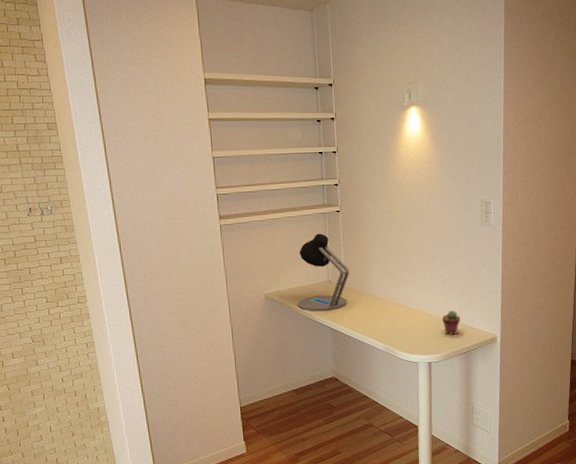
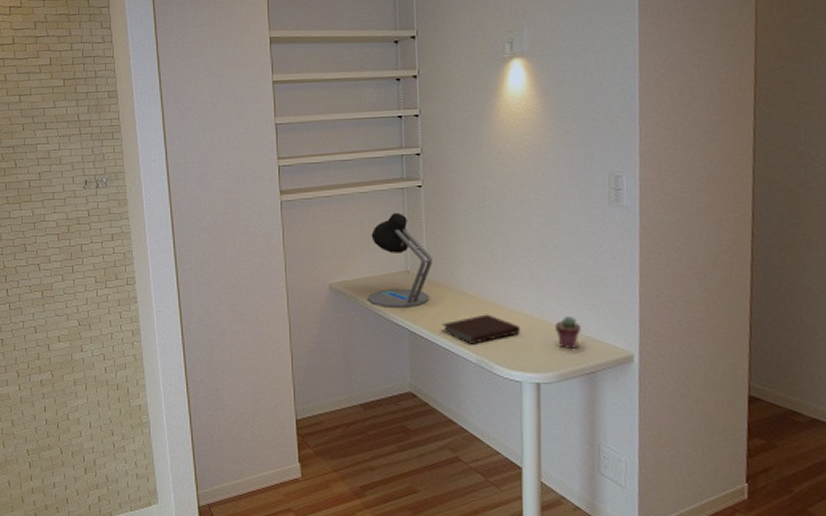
notebook: none [357,312,417,336] -> present [441,314,521,344]

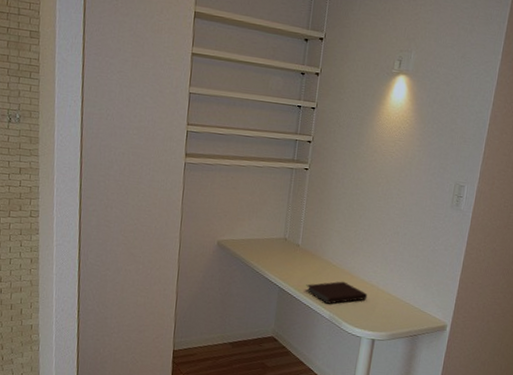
desk lamp: present [367,212,433,308] -> none [248,188,308,269]
potted succulent: present [555,316,581,349] -> none [393,290,413,316]

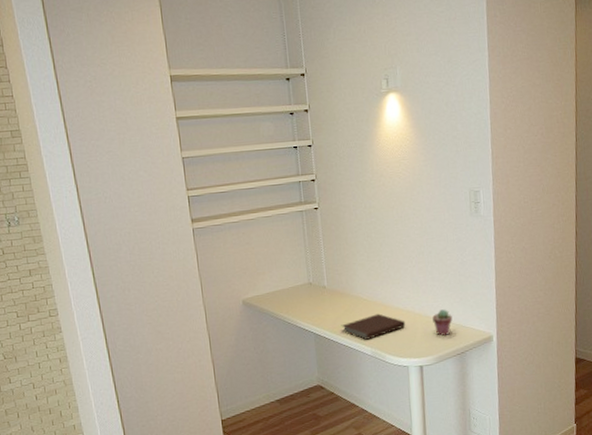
potted succulent: none [393,290,413,316] -> present [432,309,453,336]

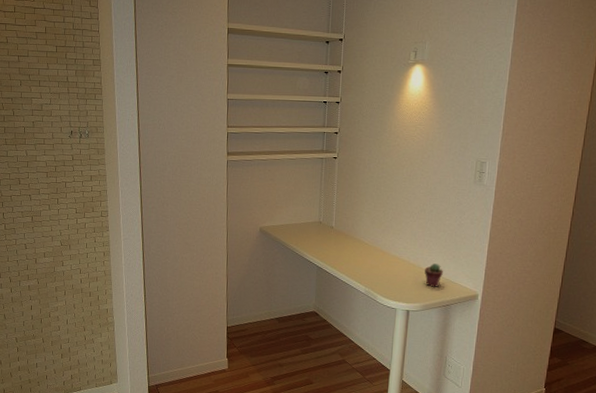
notebook: present [341,313,406,340] -> none [341,258,400,279]

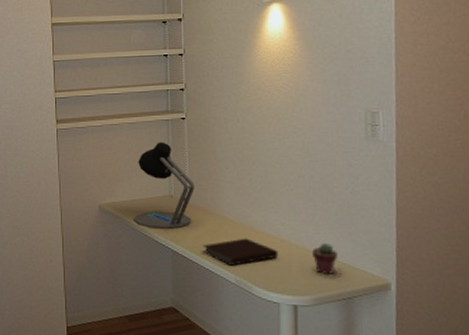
desk lamp: none [288,176,340,249] -> present [134,142,195,229]
notebook: none [341,258,400,279] -> present [202,238,279,266]

